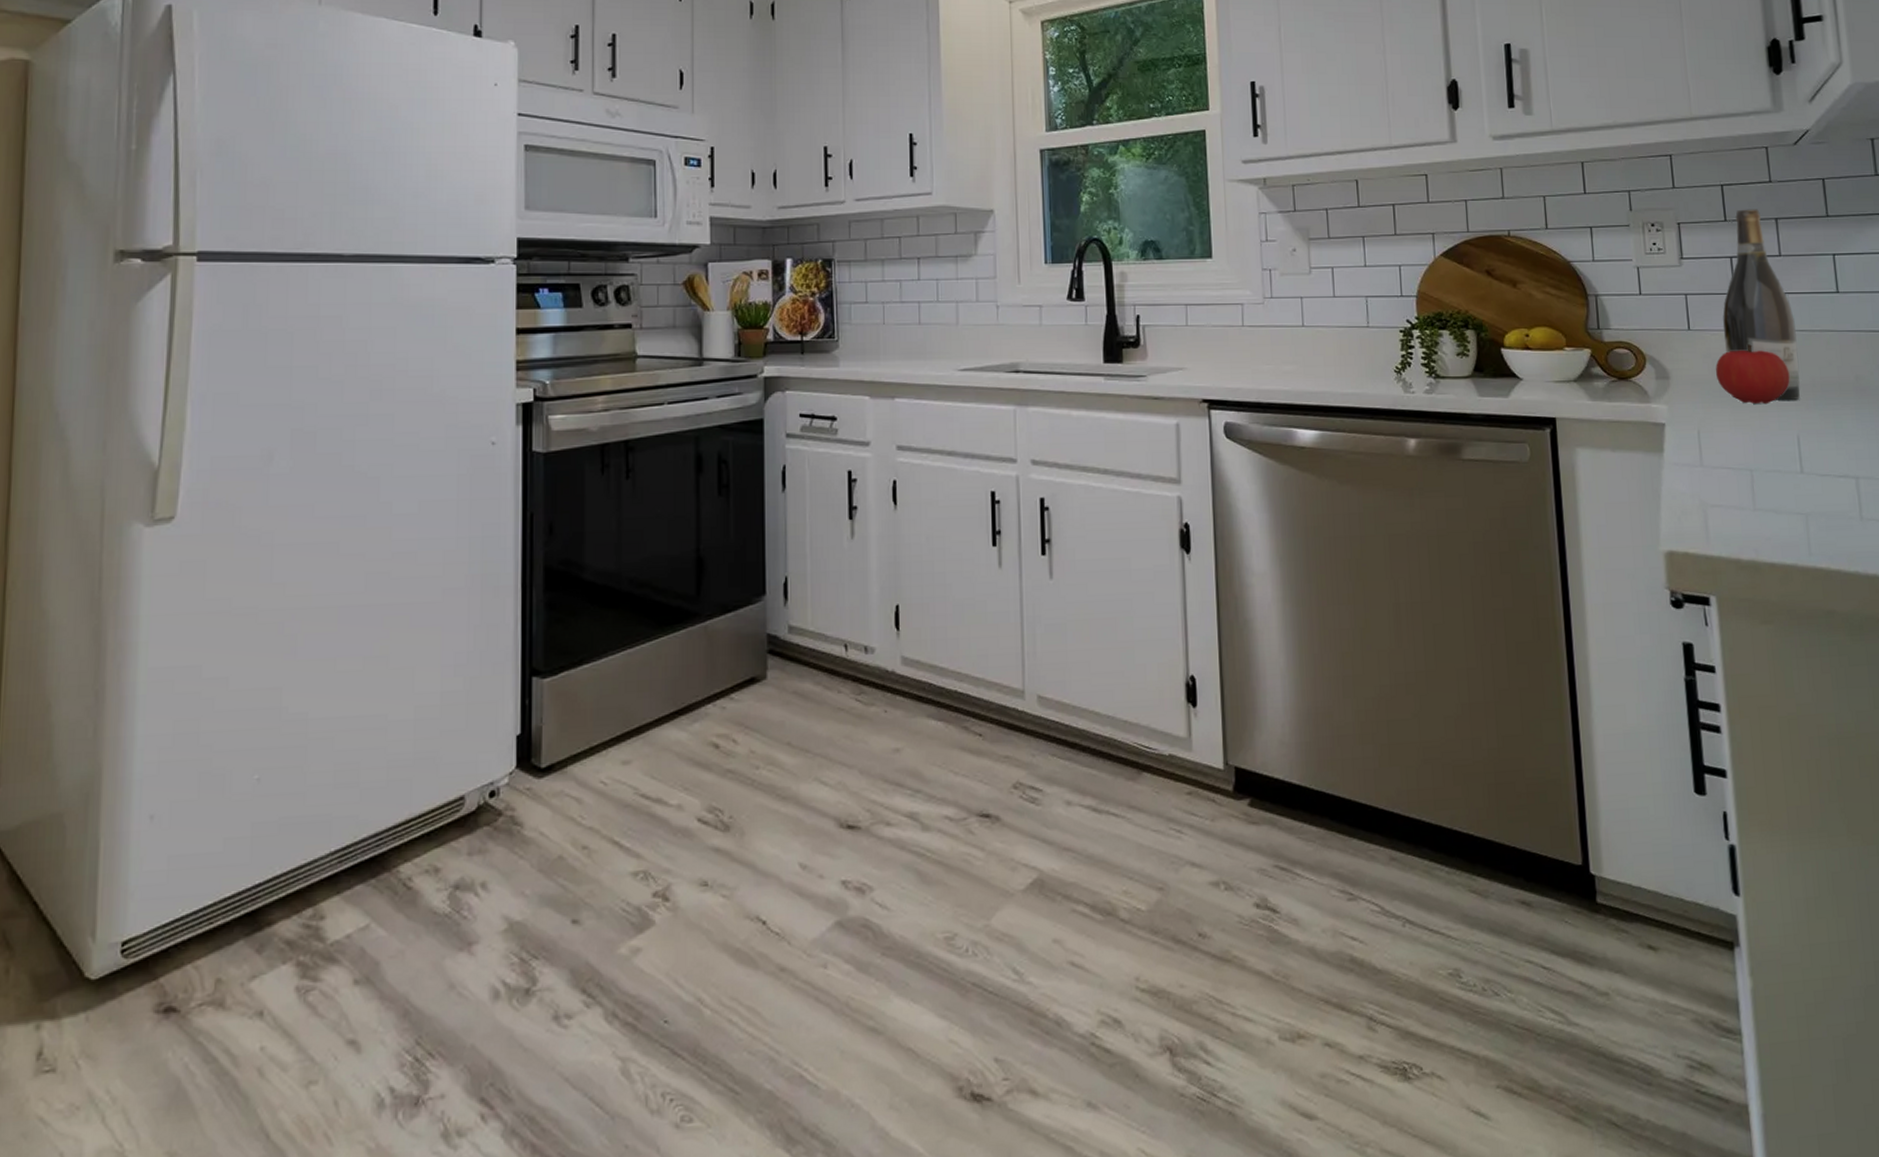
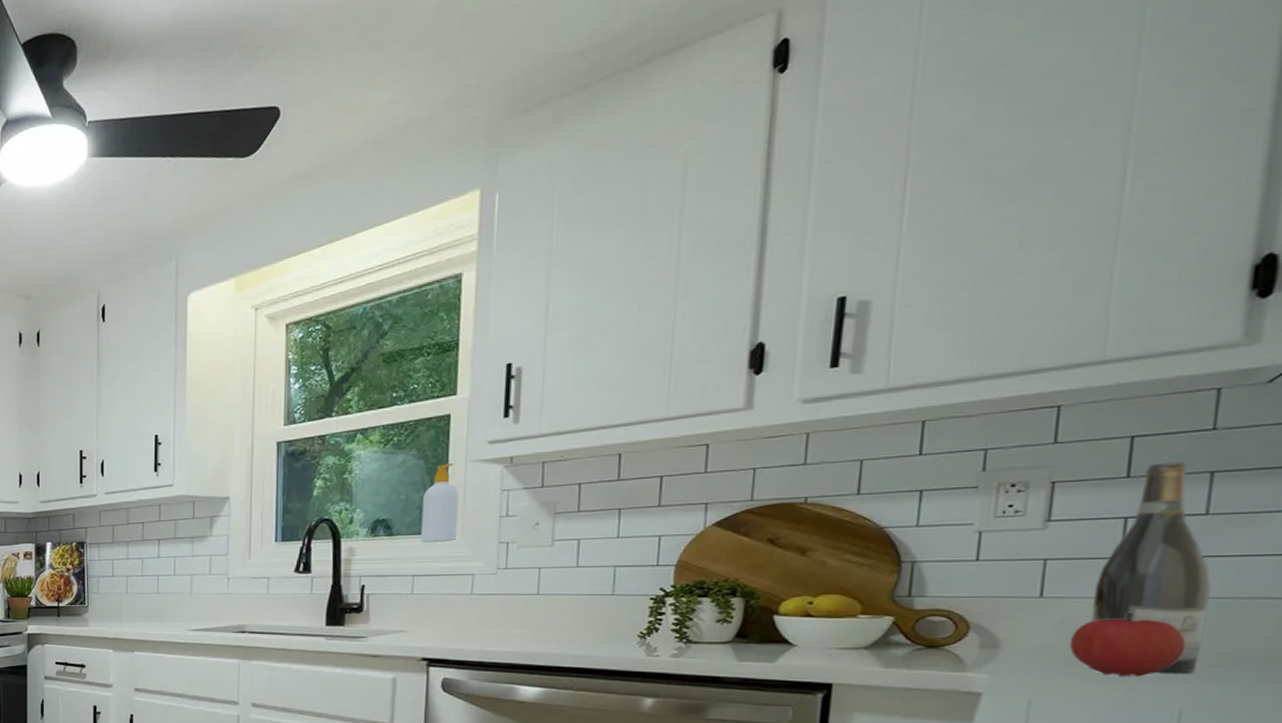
soap bottle: none [1187,182,1223,268] -> present [420,463,459,543]

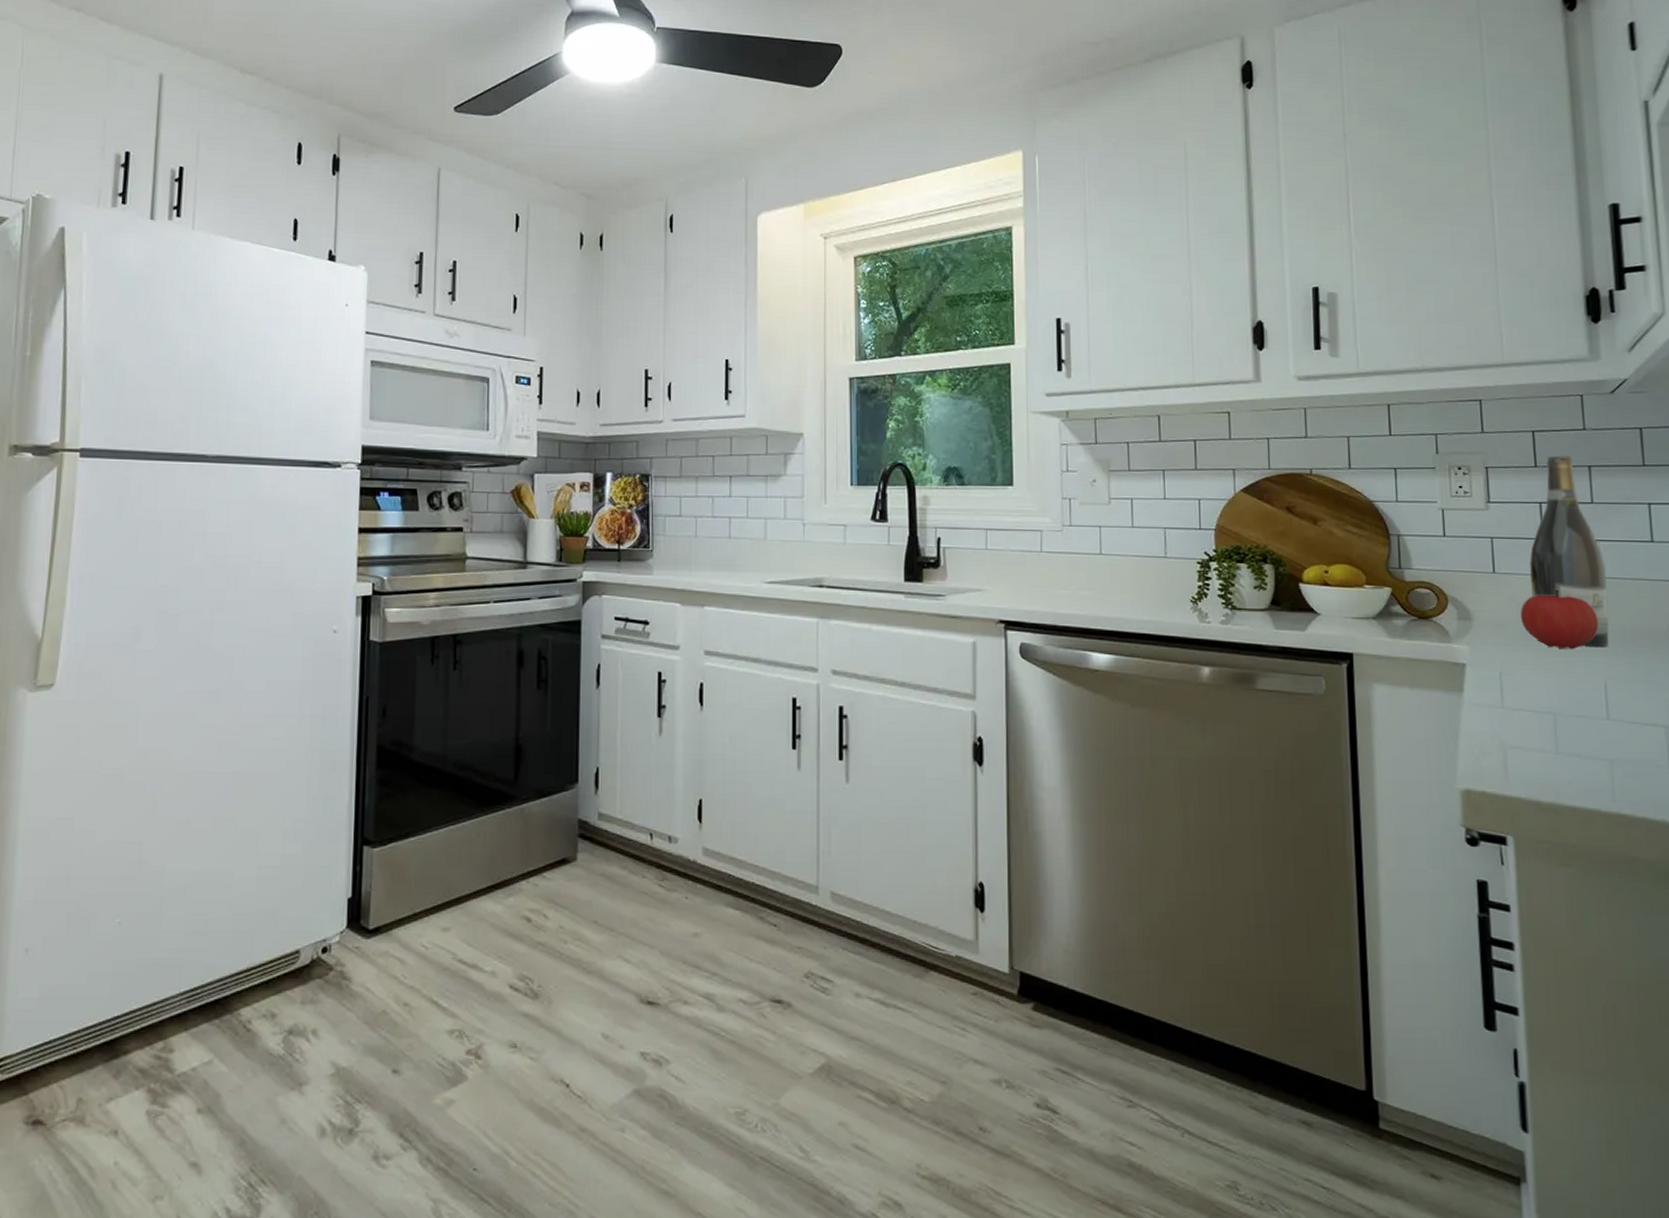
soap bottle: present [420,463,459,543] -> none [990,413,1024,495]

